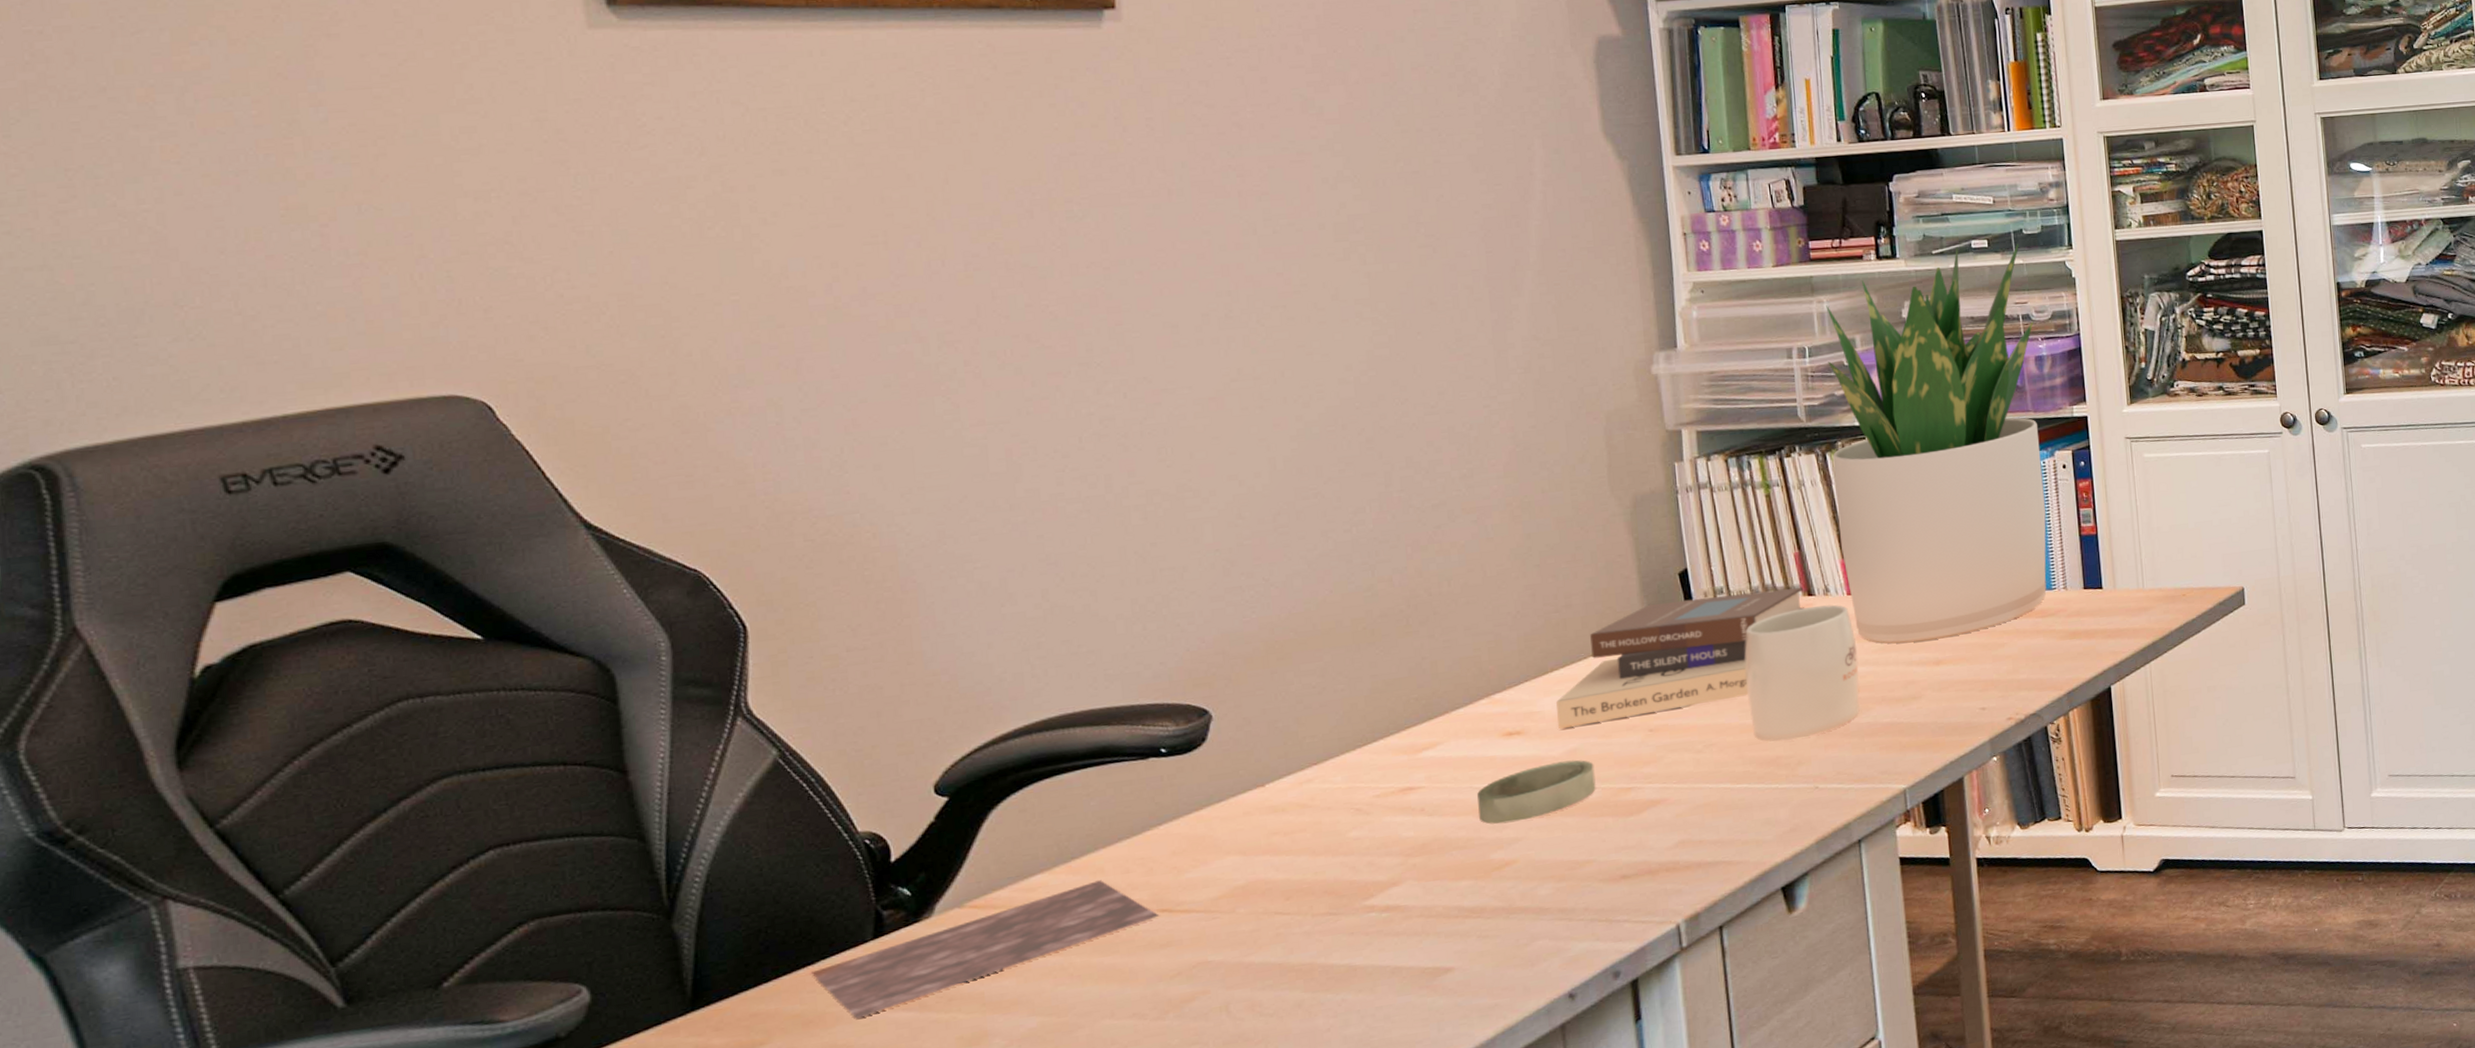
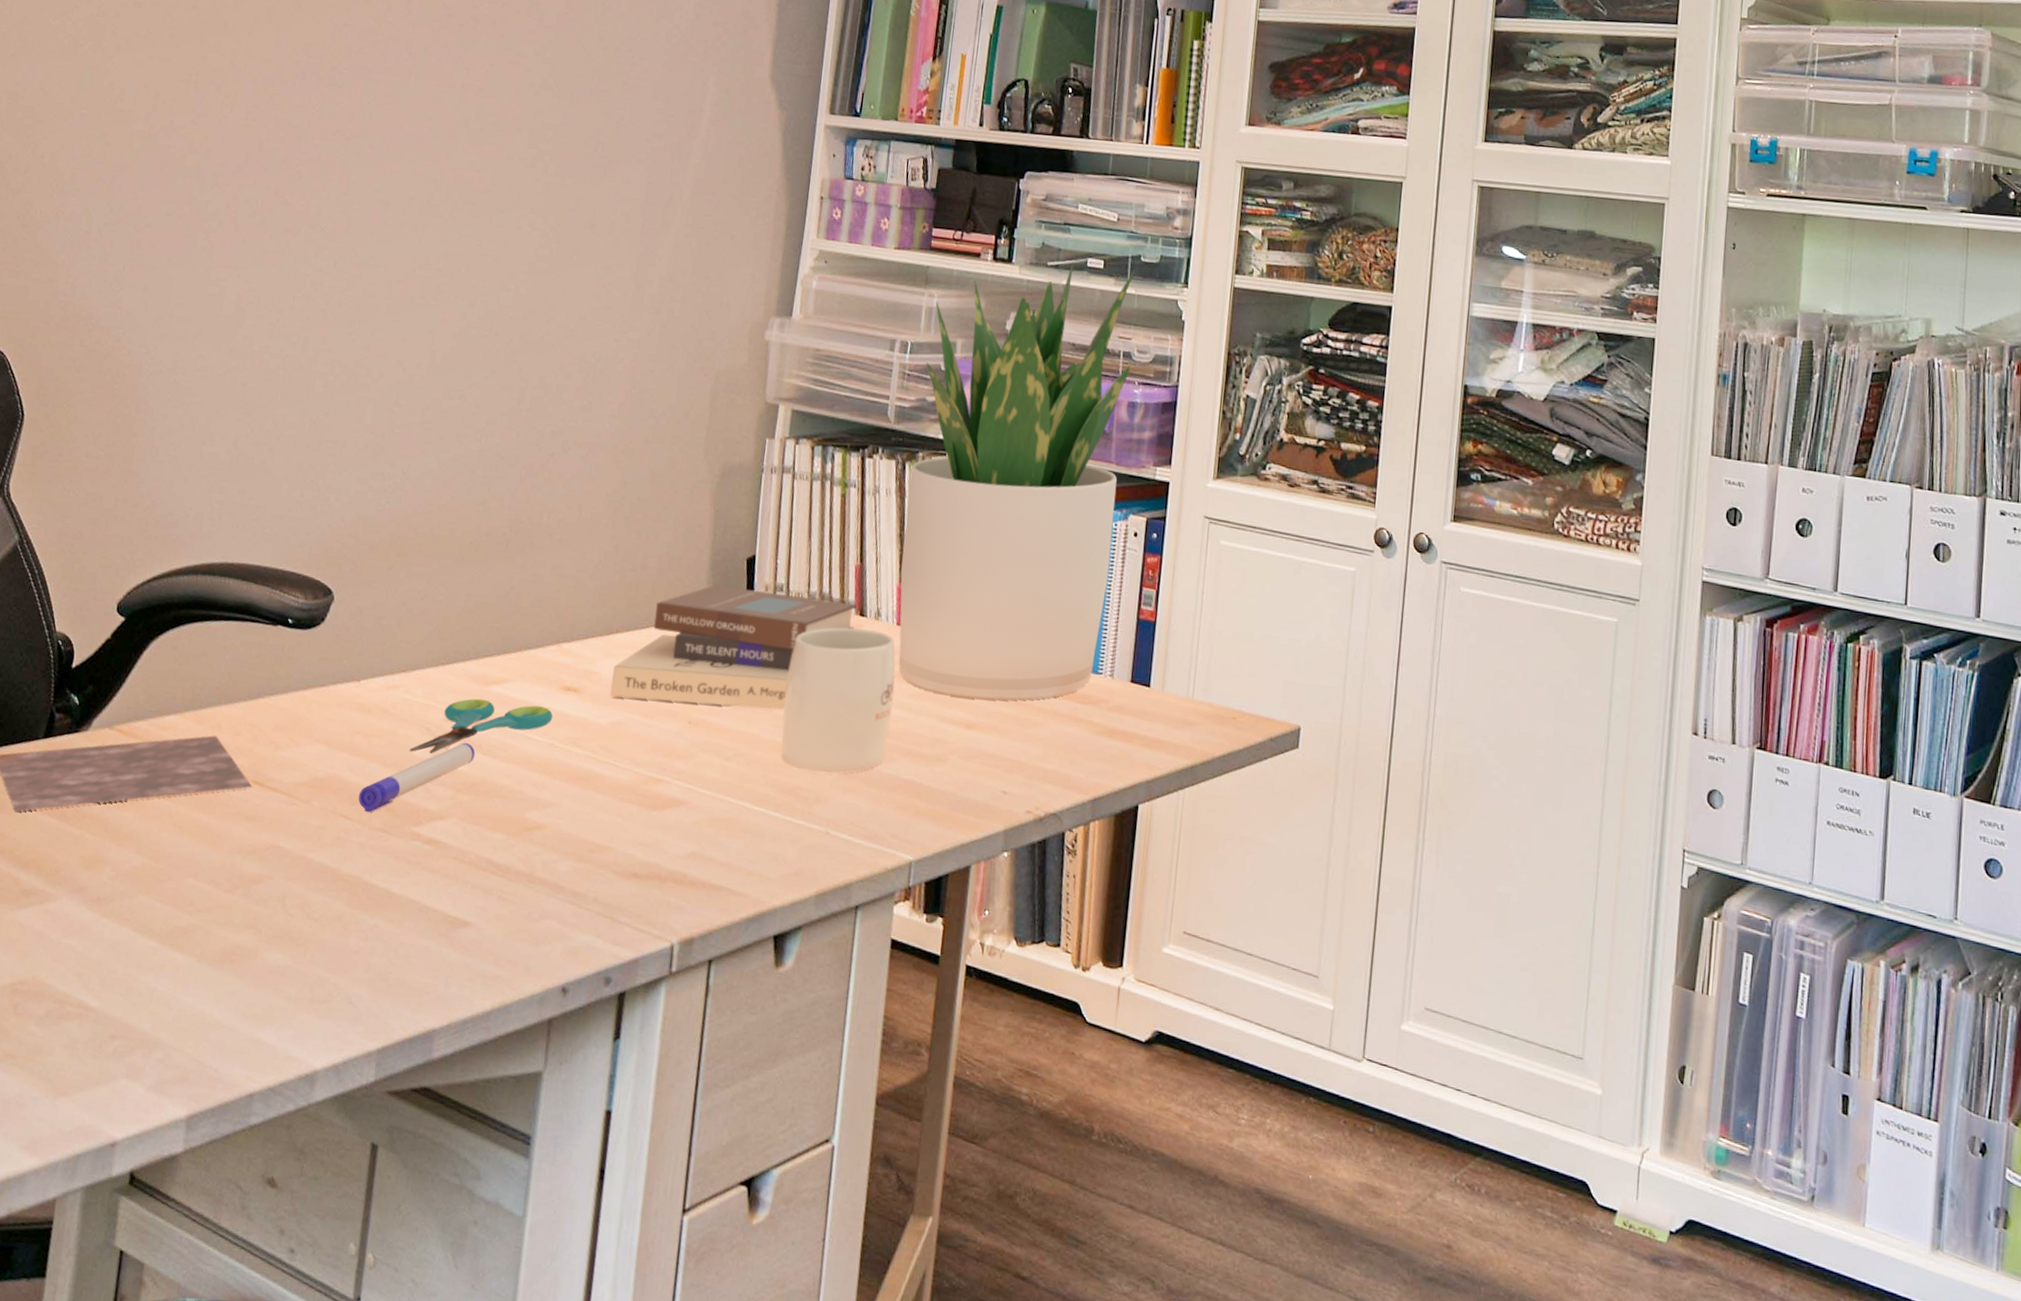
marker pen: none [1291,809,1420,903] -> present [358,742,476,813]
scissors: none [1341,756,1500,835] -> present [409,698,553,755]
adhesive tape: present [1477,759,1596,825] -> none [524,730,633,786]

